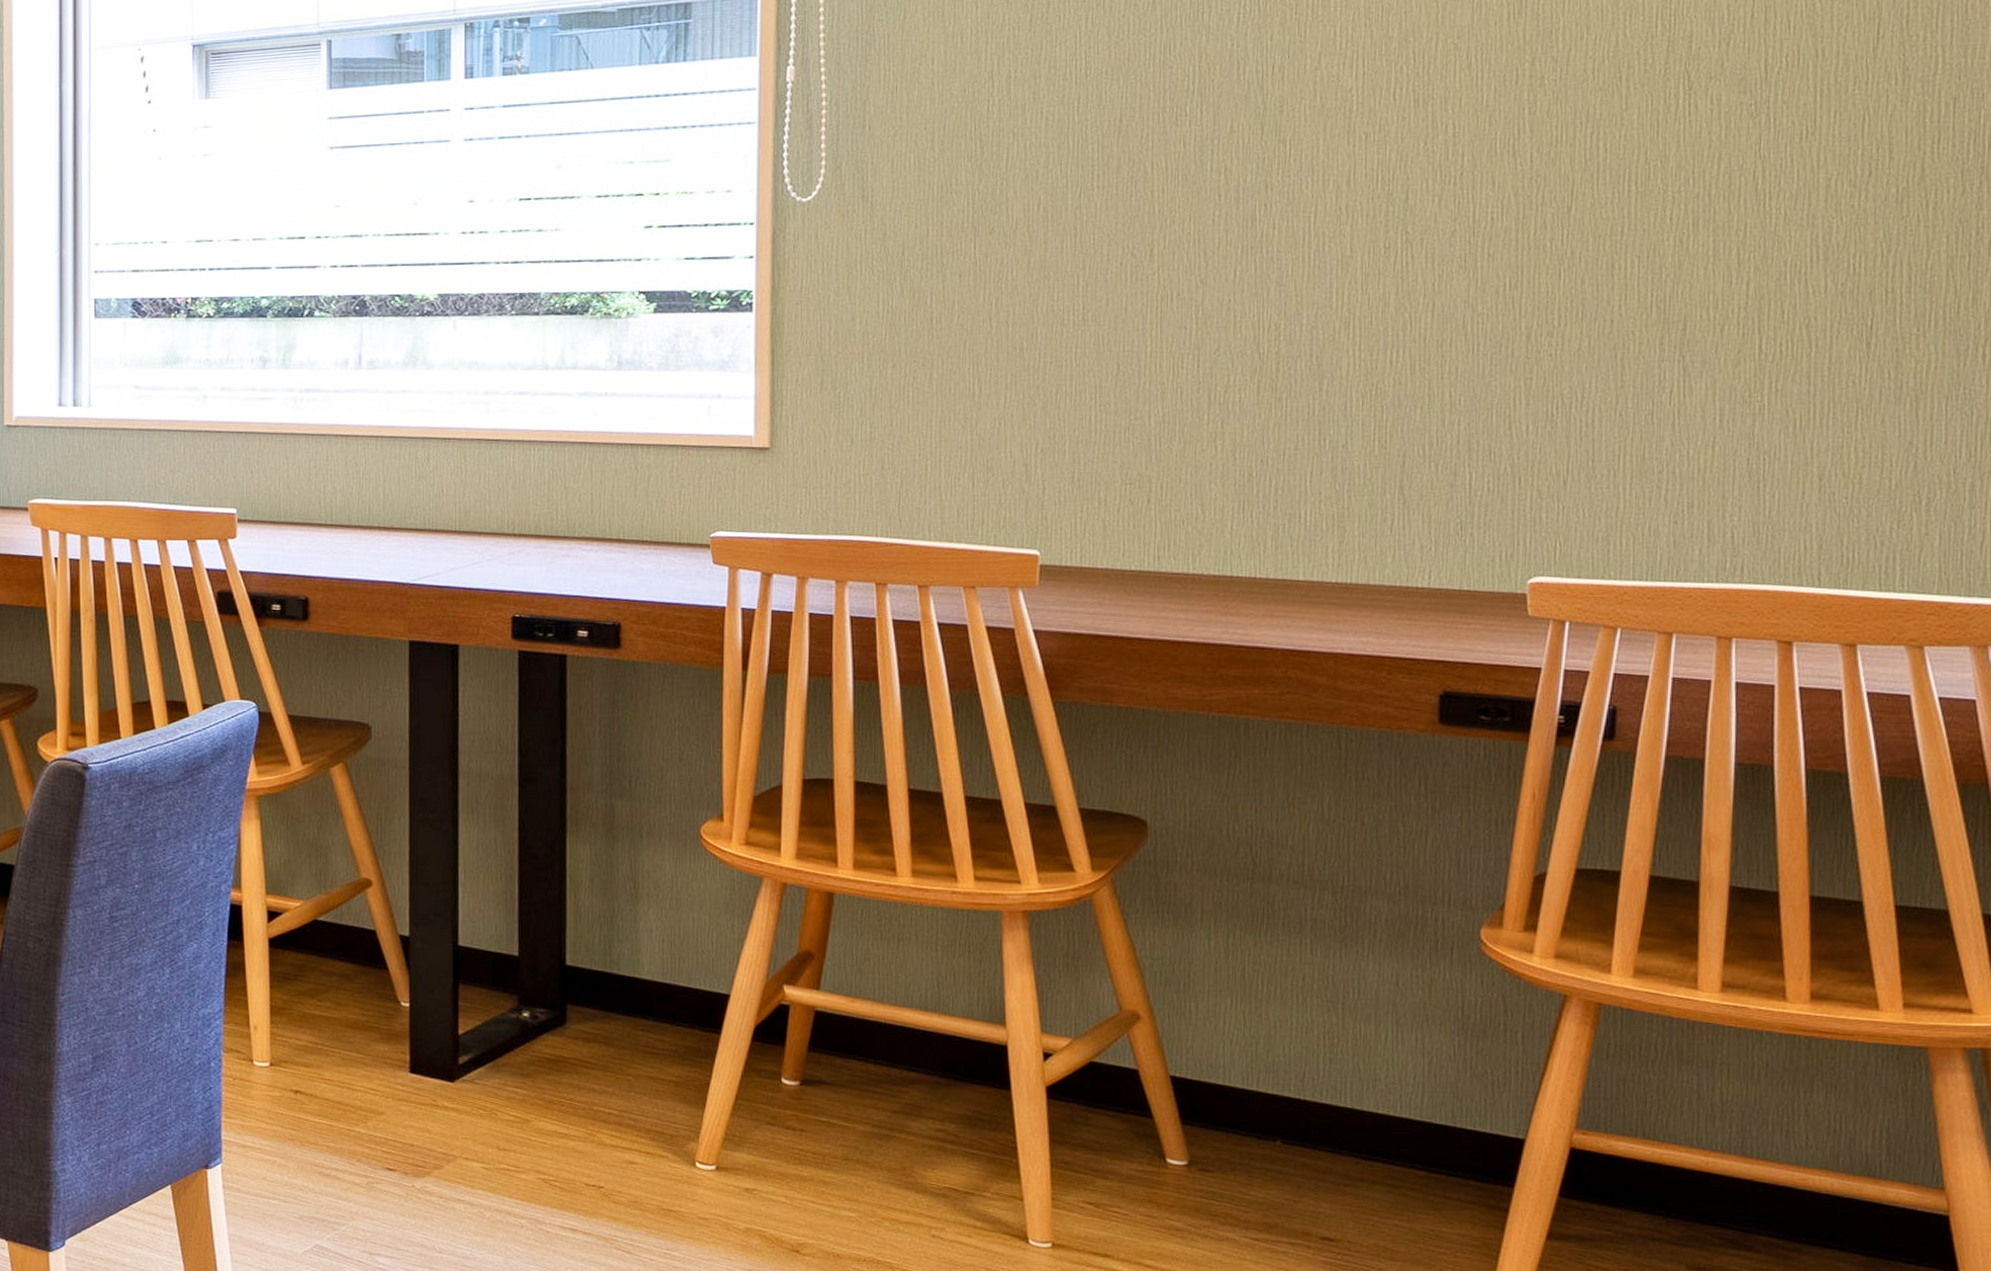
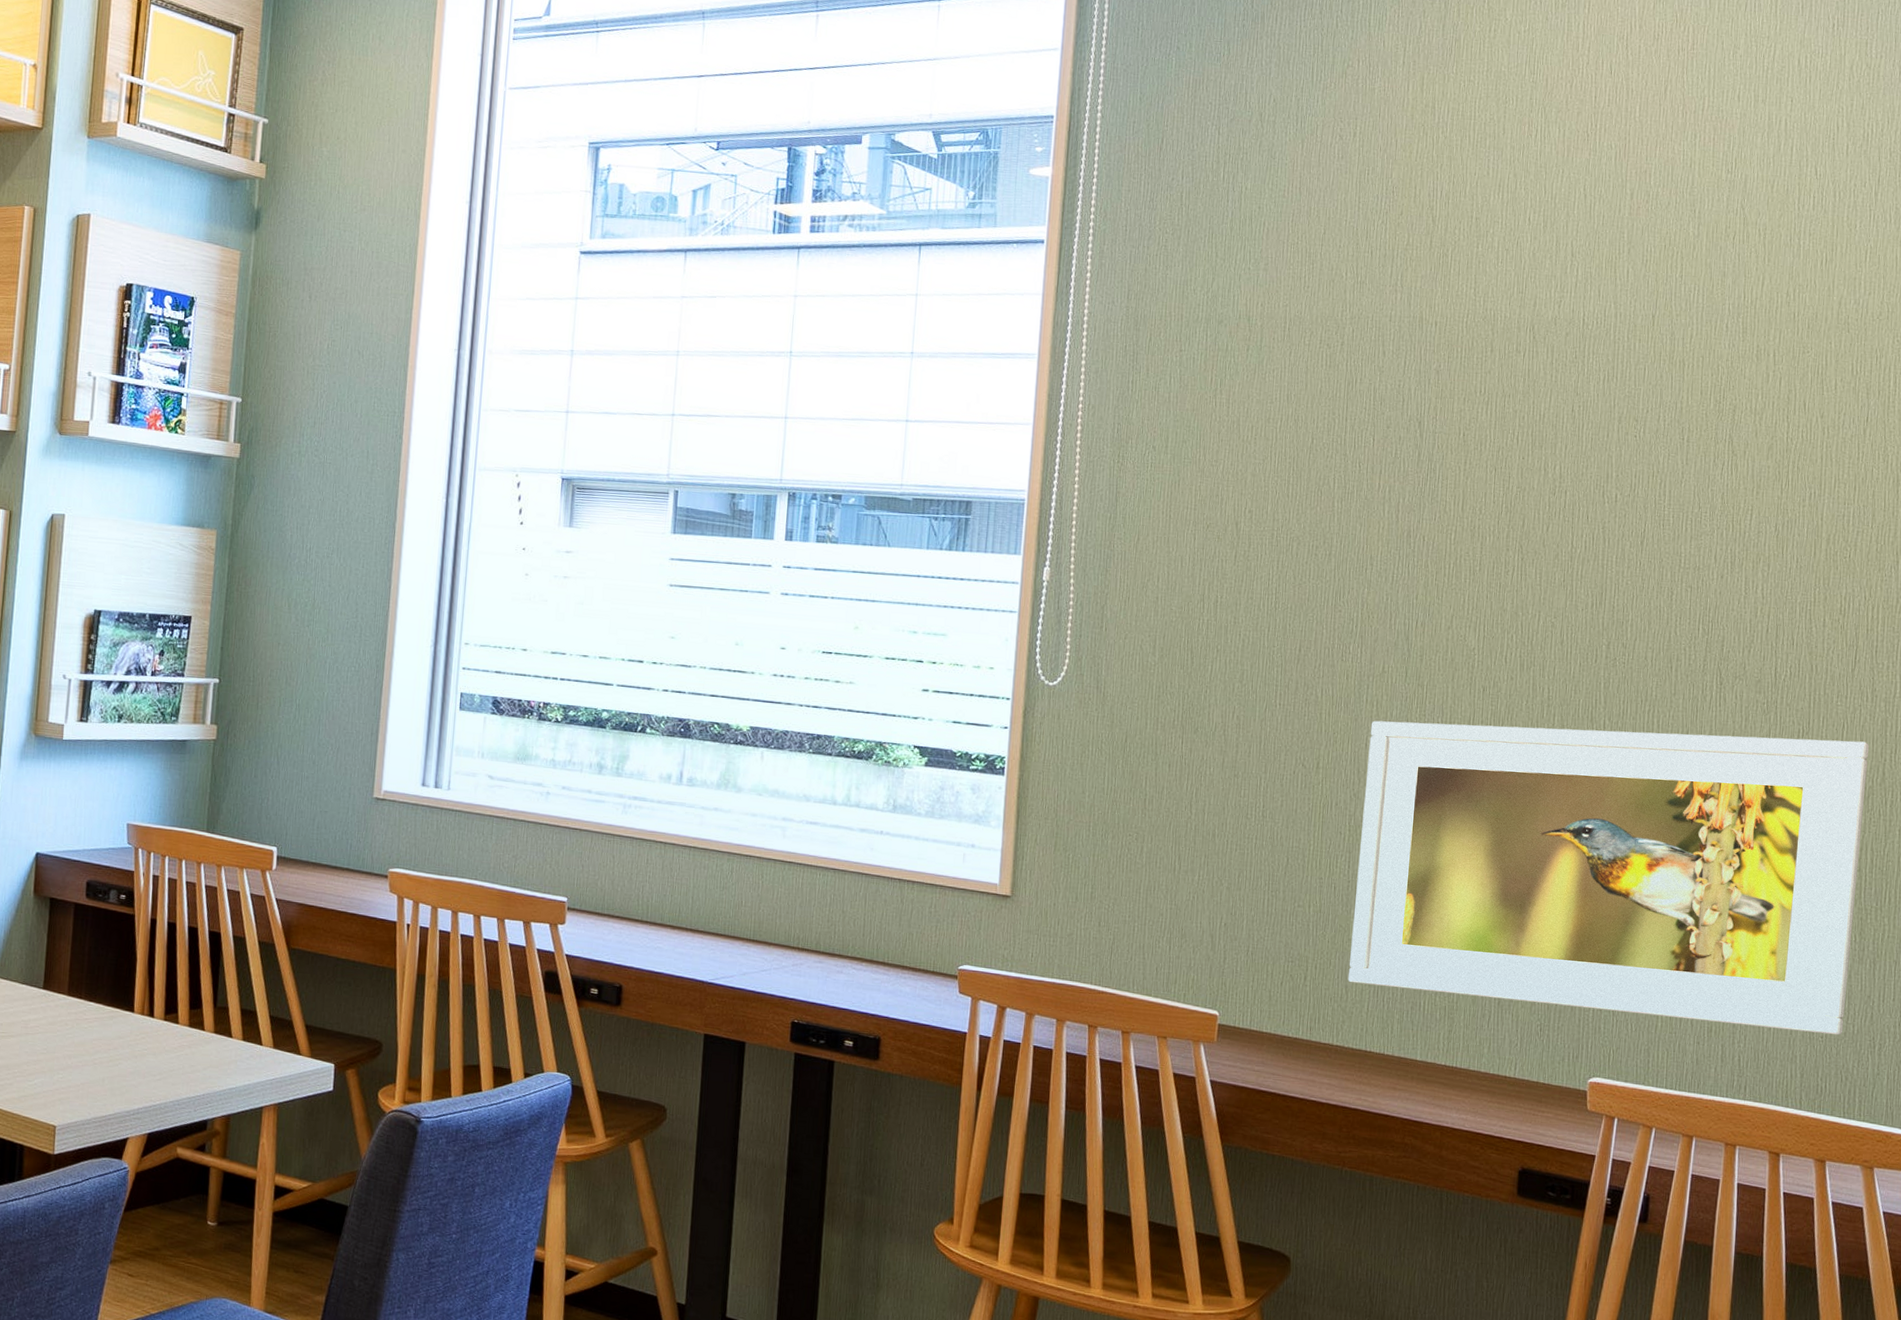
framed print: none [1204,134,1902,500] -> present [1347,720,1870,1035]

